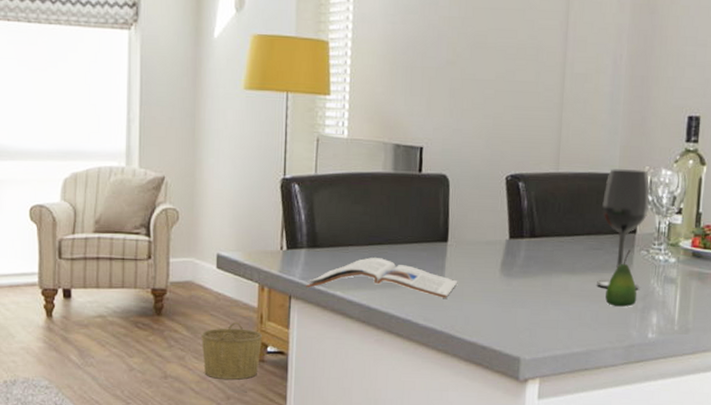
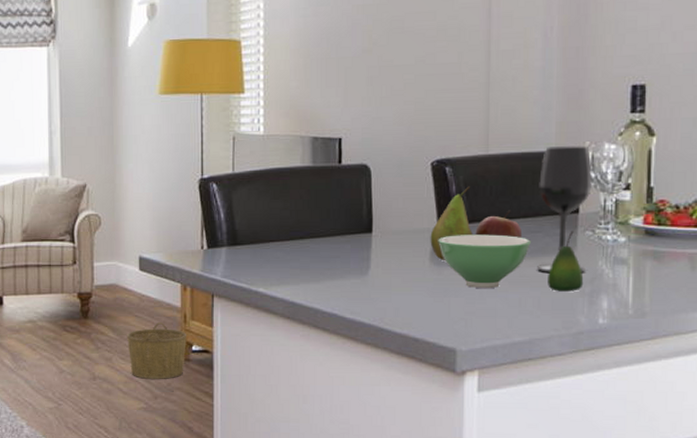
magazine: present [305,257,458,298] -> none [227,252,385,290]
fruit: none [501,202,541,273] -> present [430,186,473,261]
bowl: none [508,248,594,301] -> present [438,234,532,289]
fruit: none [543,227,585,254] -> present [475,210,521,238]

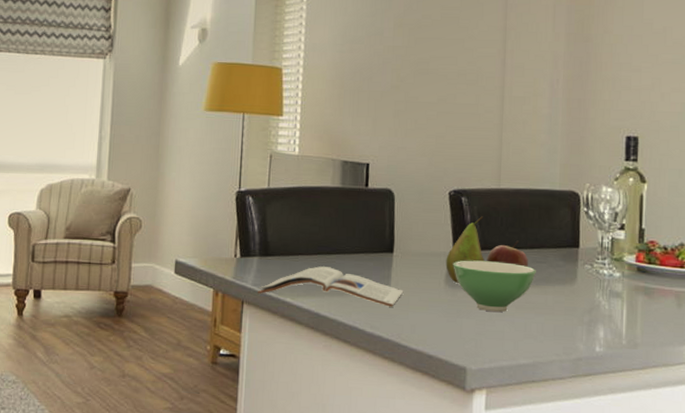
basket: present [126,321,187,379] -> none [158,324,216,381]
magazine: none [227,252,385,290] -> present [257,266,404,307]
wine glass: present [537,146,592,272] -> none [541,185,591,302]
pear: present [548,231,584,292] -> none [551,264,583,320]

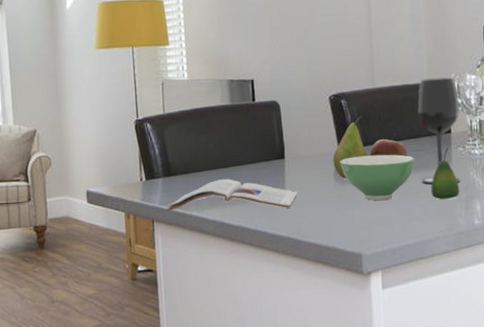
wine glass: none [541,185,591,302] -> present [417,77,460,184]
pear: none [551,264,583,320] -> present [431,148,460,200]

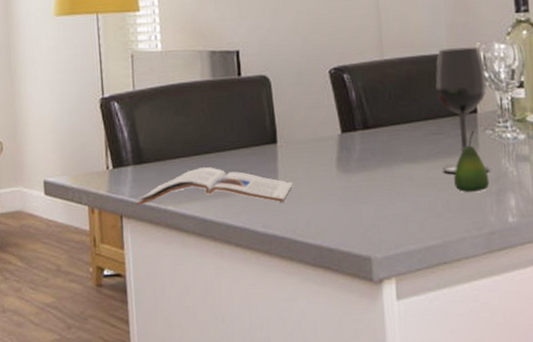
fruit: present [333,115,368,180] -> none [334,92,376,168]
bowl: present [339,154,416,201] -> none [343,138,435,194]
fruit: present [369,133,407,157] -> none [378,113,424,141]

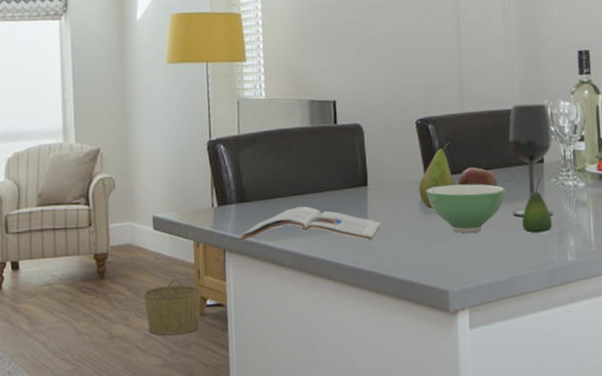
basket: none [35,247,98,308] -> present [142,278,202,335]
fruit: none [334,92,376,168] -> present [419,141,456,210]
bowl: none [343,138,435,194] -> present [426,184,507,234]
fruit: none [378,113,424,141] -> present [458,161,497,187]

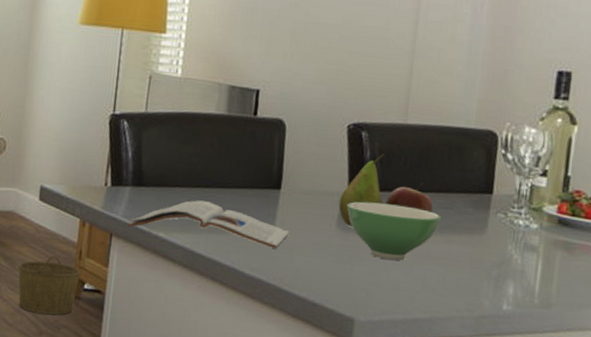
wine glass: present [508,103,553,216] -> none [445,123,510,255]
pear: present [522,178,553,233] -> none [454,211,492,274]

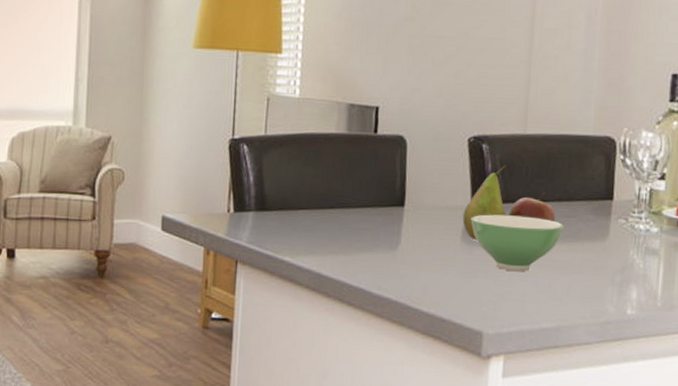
basket: present [18,255,81,316] -> none [143,285,208,347]
magazine: present [127,200,290,249] -> none [252,222,415,266]

